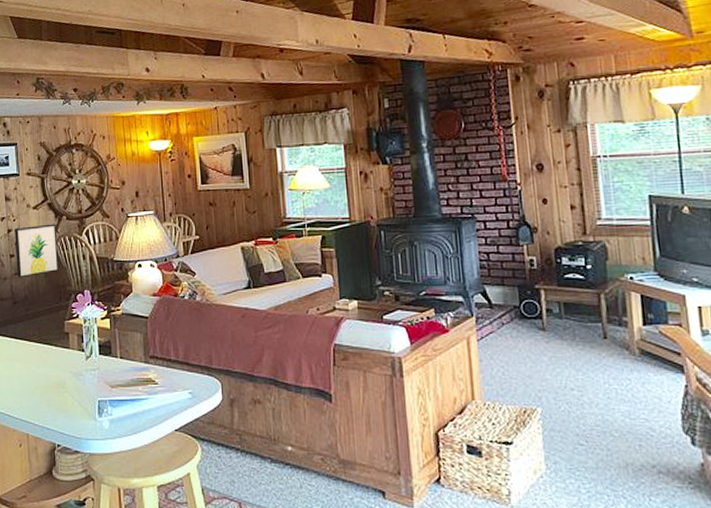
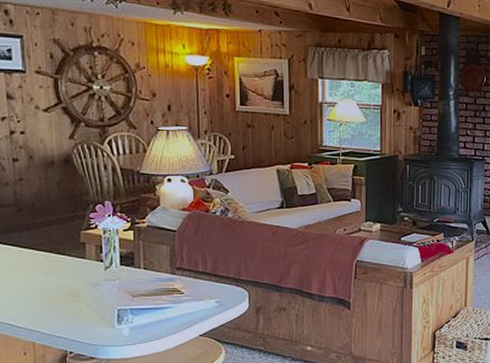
wall art: present [14,223,59,278] -> none [19,129,75,184]

